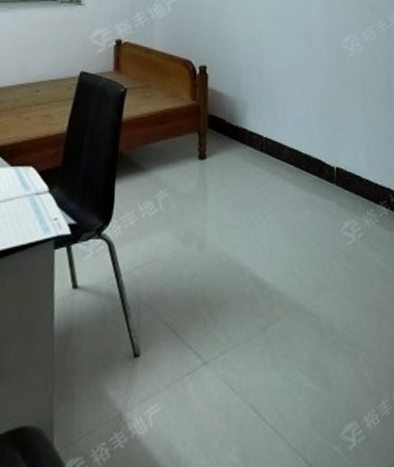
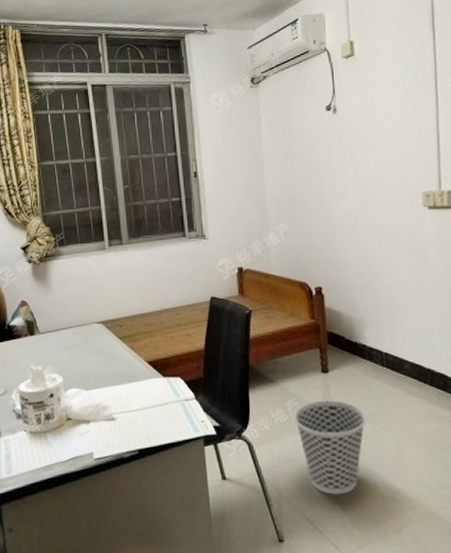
wastebasket: none [164,189,241,296] -> present [294,400,366,495]

